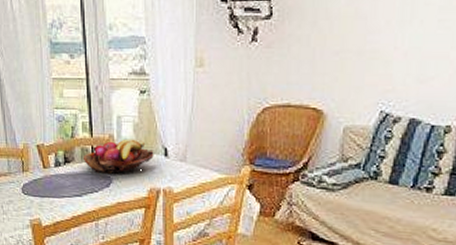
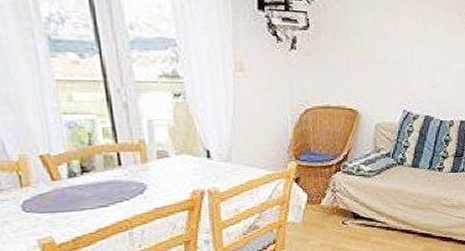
fruit basket: present [84,139,154,174] -> none [107,143,195,180]

